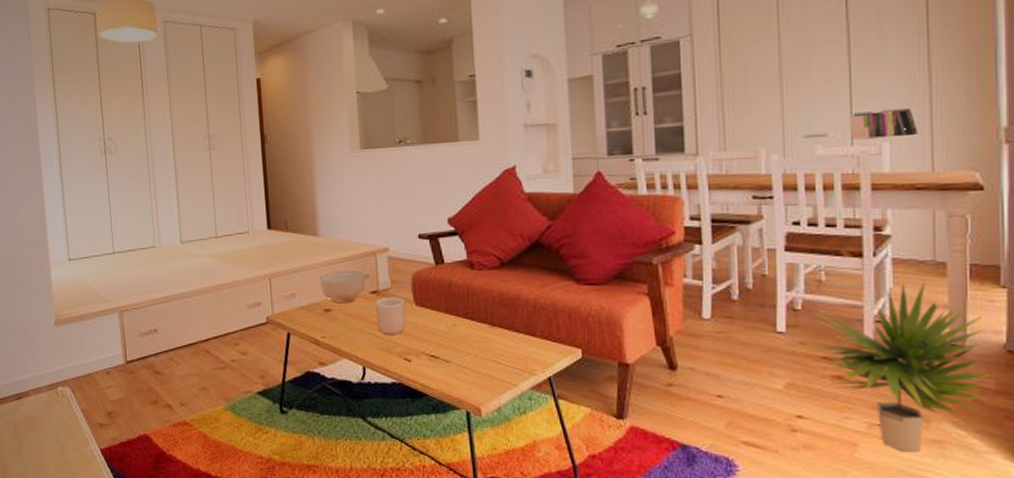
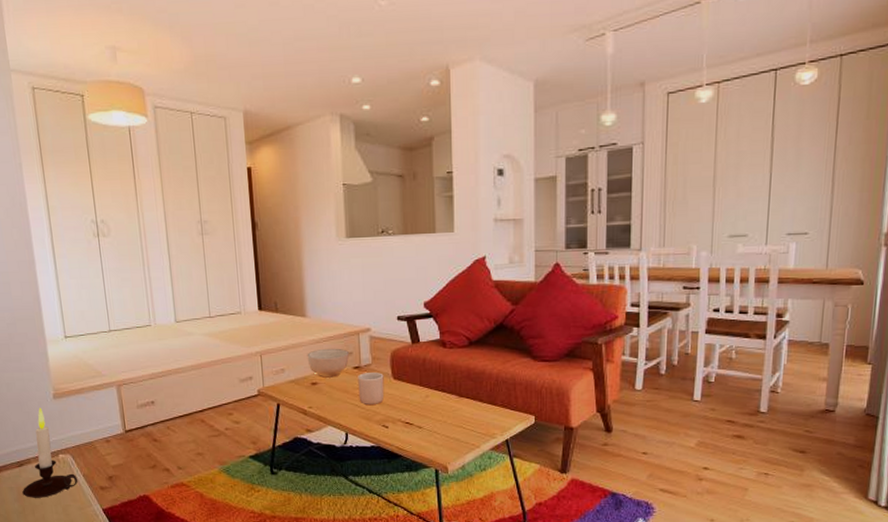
candle: none [19,335,77,435] -> present [22,407,78,498]
plant: present [800,280,991,452] -> none [711,358,853,494]
books: present [849,108,918,140] -> none [765,214,819,240]

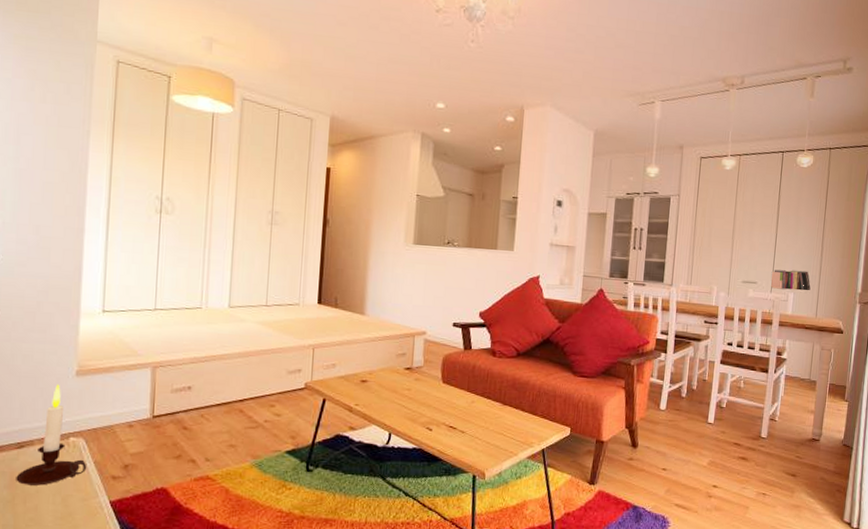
bowl: present [307,348,350,378] -> none [360,347,403,377]
mug: present [358,372,385,404] -> none [406,374,434,406]
books: none [765,214,819,240] -> present [771,269,811,291]

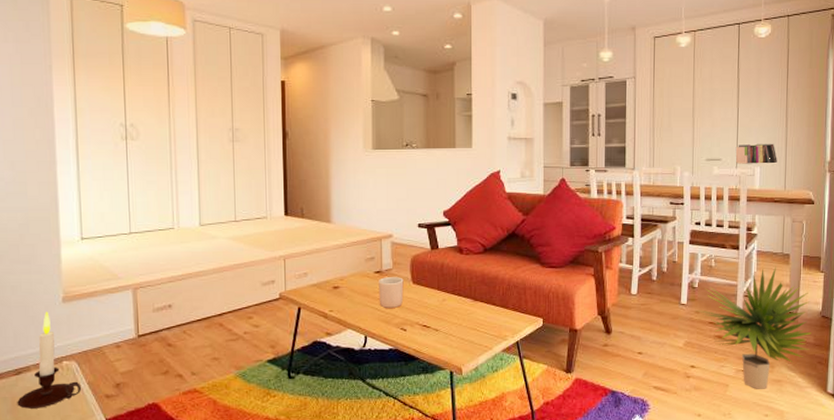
mug: none [406,374,434,406] -> present [379,277,404,308]
plant: none [722,392,833,514] -> present [696,267,812,389]

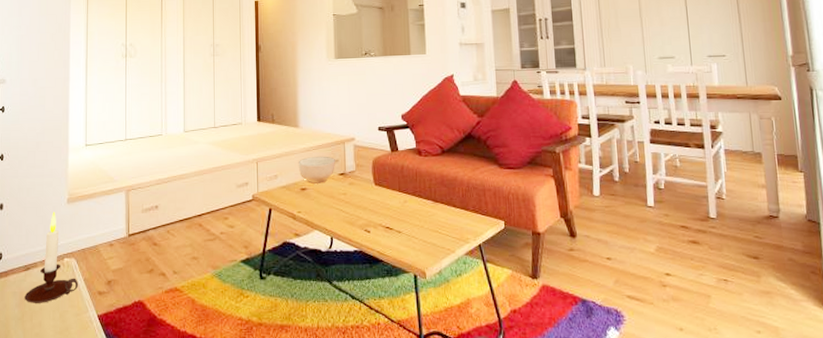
bowl: none [330,253,372,282] -> present [298,156,336,184]
mug: present [379,277,404,308] -> none [343,179,367,209]
plant: present [696,267,812,389] -> none [665,166,799,302]
books: present [735,143,777,164] -> none [688,39,735,61]

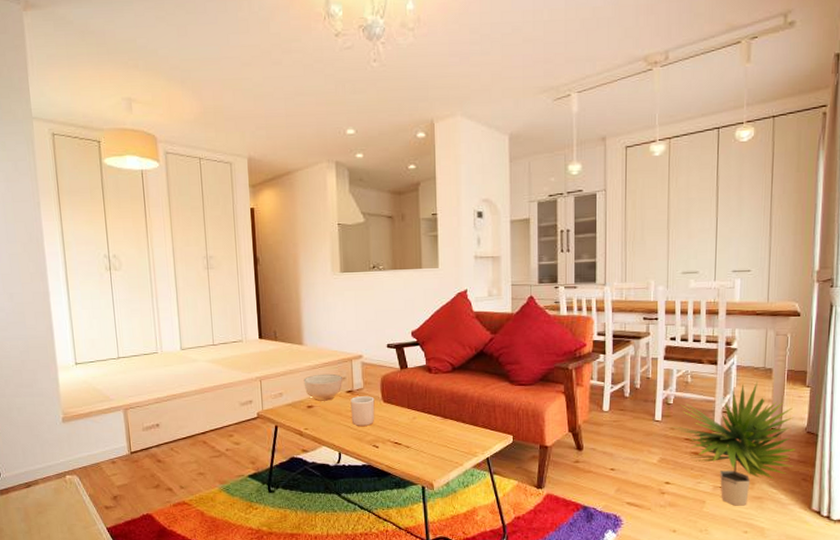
candle: present [24,211,79,303] -> none [29,431,84,518]
mug: none [343,179,367,209] -> present [350,396,375,426]
plant: none [665,166,799,302] -> present [671,382,796,506]

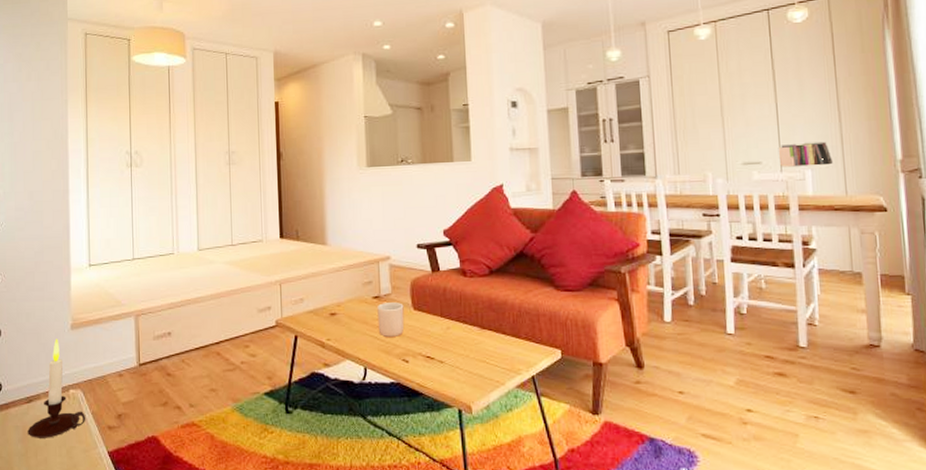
candle: none [29,431,84,518] -> present [27,338,86,438]
bowl: present [303,373,343,401] -> none [326,277,370,308]
plant: present [671,382,796,506] -> none [747,288,903,441]
books: none [714,253,760,276] -> present [778,141,833,167]

